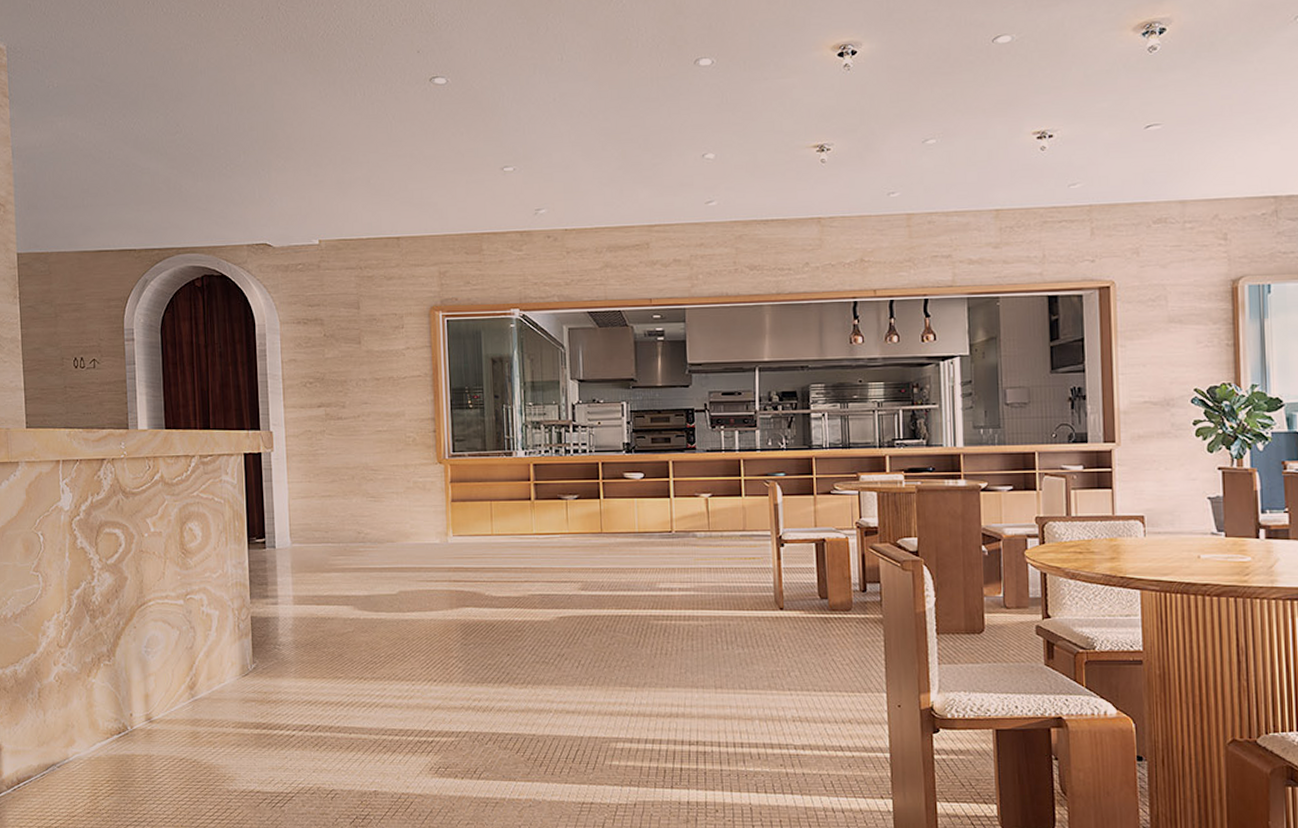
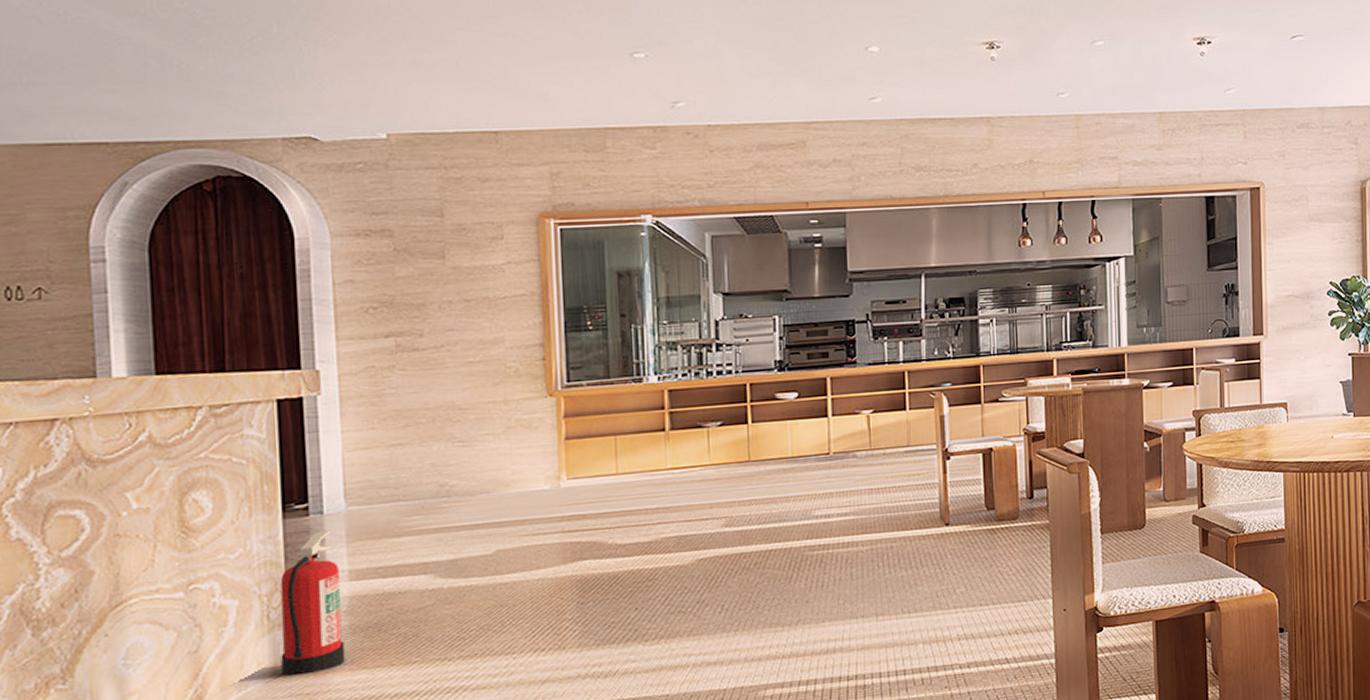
fire extinguisher: none [246,562,291,677] -> present [280,530,345,676]

